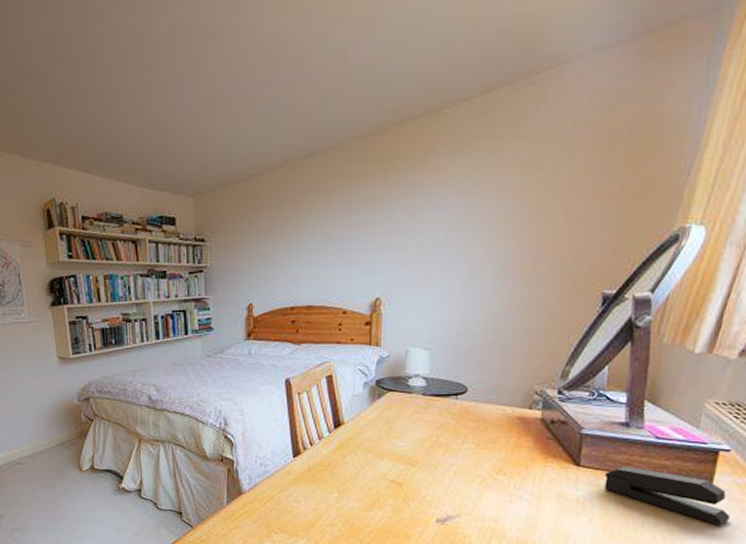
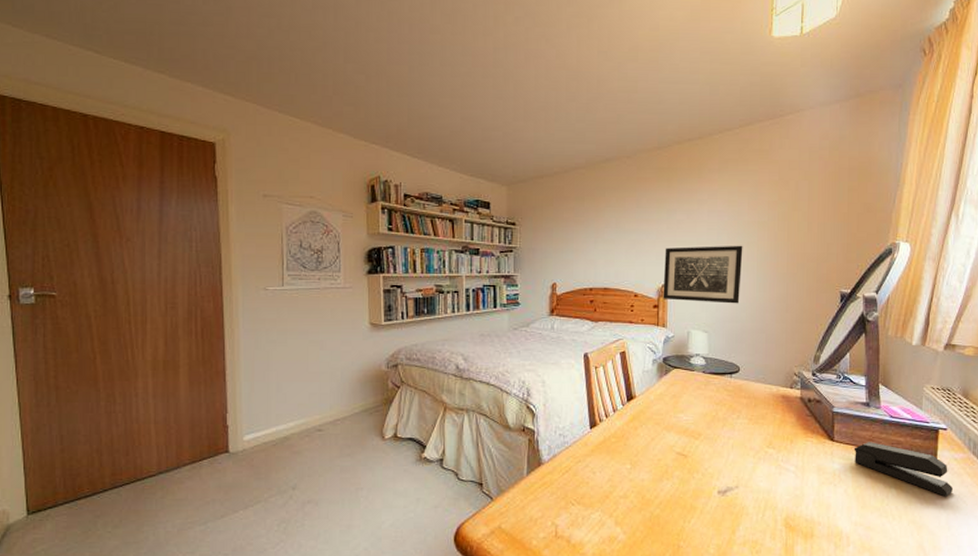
wall art: none [376,245,478,316] -> present [663,245,743,304]

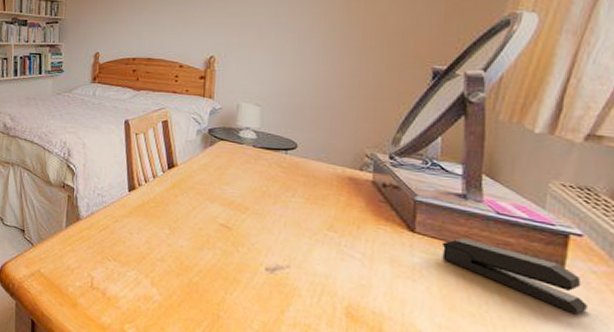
wall art: present [663,245,743,304] -> none [210,16,307,78]

